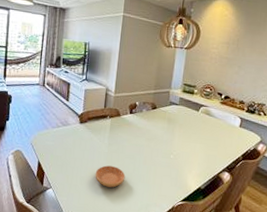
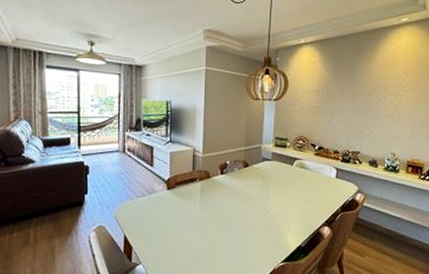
saucer: present [95,165,126,188] -> none [188,233,221,256]

